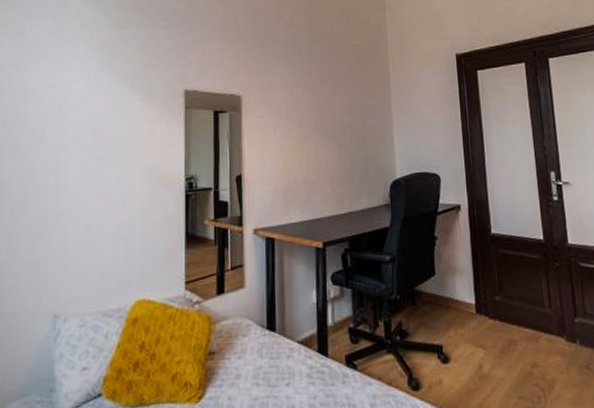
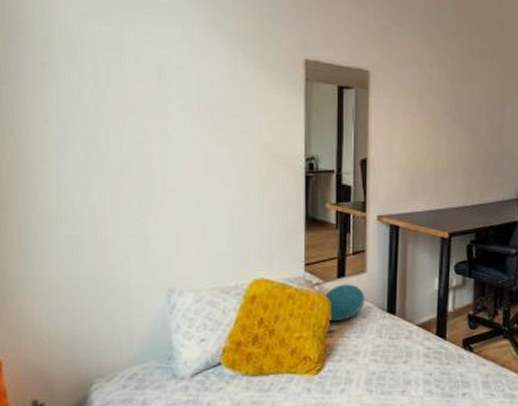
cushion: none [202,300,244,341] -> present [322,284,365,320]

